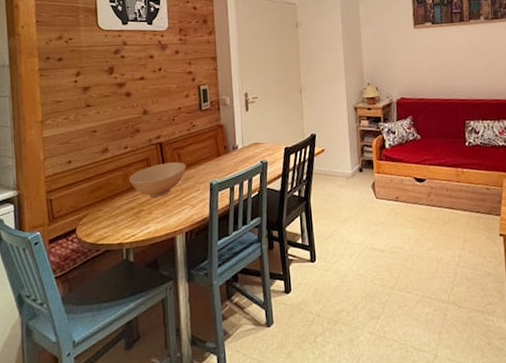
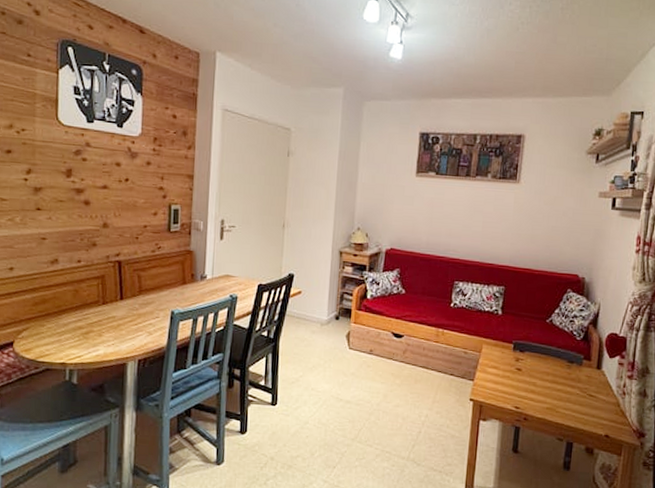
bowl: present [129,162,187,197] -> none [80,283,147,319]

